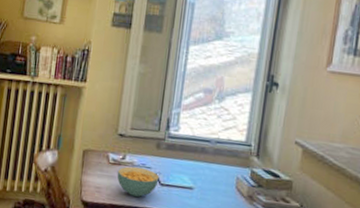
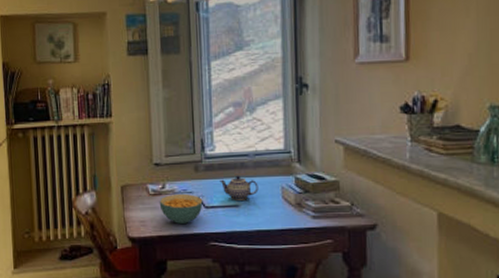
teapot: none [178,158,215,184] -> present [220,175,259,200]

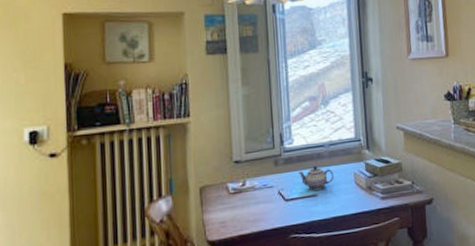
cereal bowl: present [159,193,203,225] -> none [239,189,283,221]

